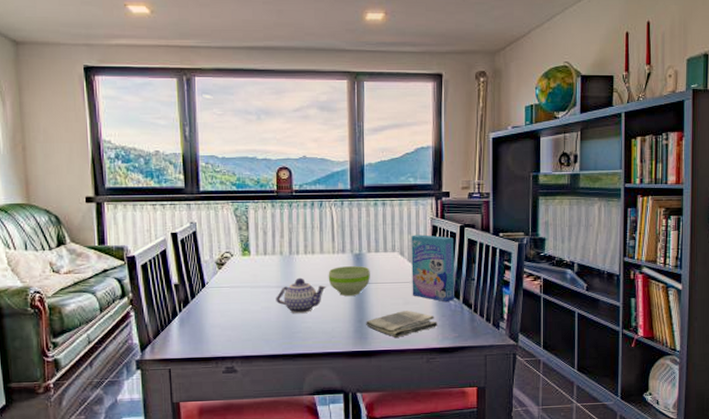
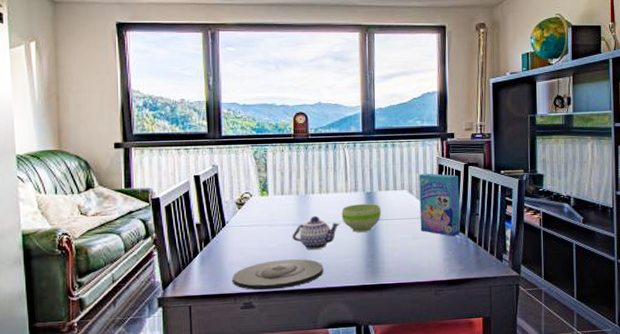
plate: none [213,323,309,355] -> present [232,259,324,291]
dish towel: present [366,311,438,337] -> none [377,245,445,271]

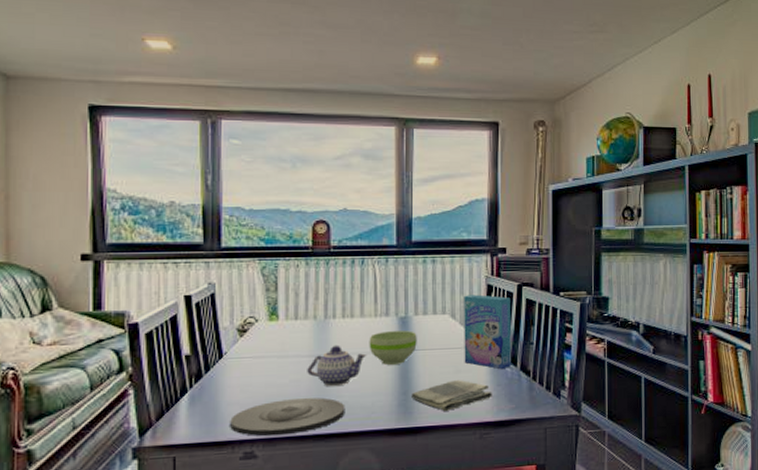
dish towel: none [377,245,445,271] -> present [411,380,492,411]

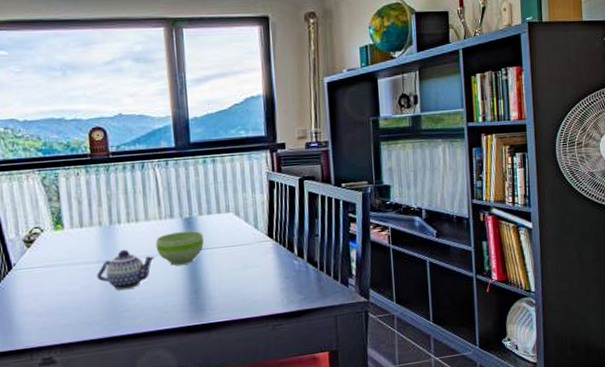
plate: present [230,397,345,437] -> none [26,301,139,343]
dish towel: present [411,380,492,411] -> none [202,275,282,306]
cereal box: present [464,294,511,370] -> none [246,191,298,263]

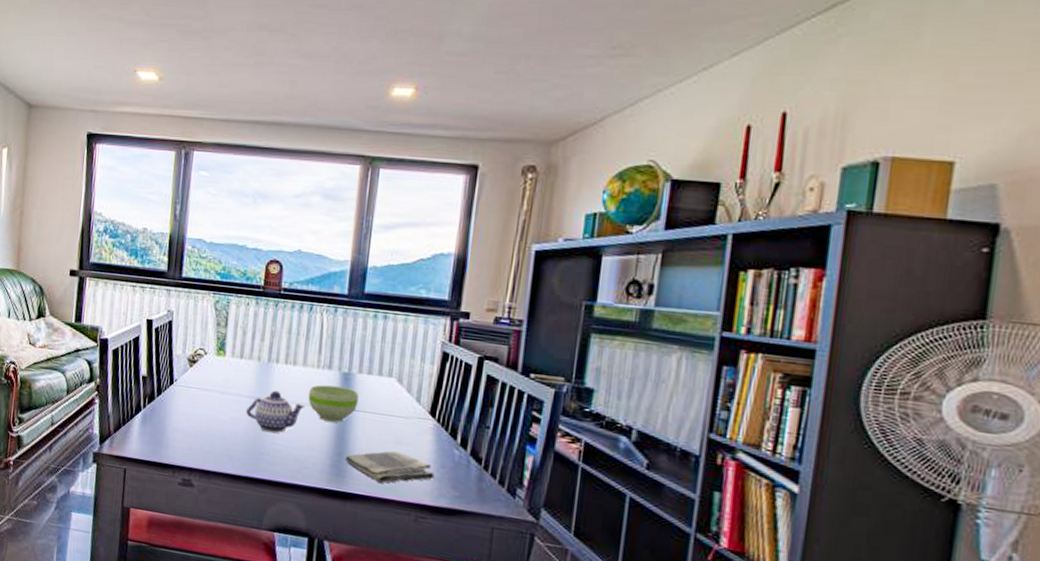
dish towel: none [202,275,282,306] -> present [345,451,435,483]

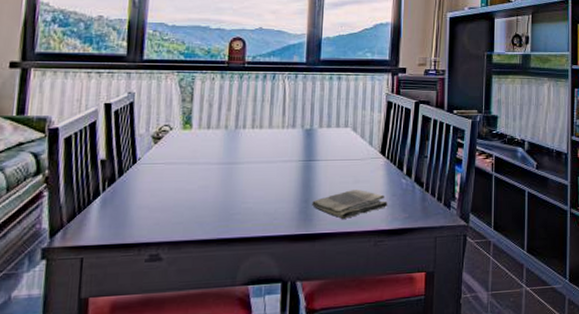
teapot: present [246,390,306,433] -> none [215,153,273,192]
bowl: present [308,384,359,423] -> none [275,142,320,174]

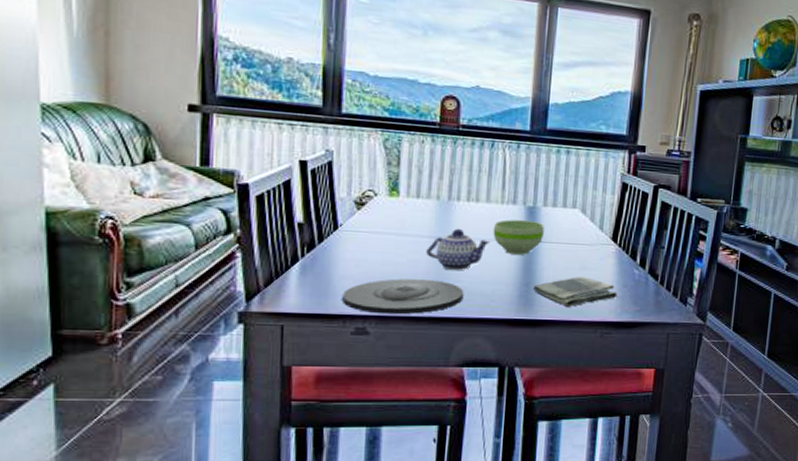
plate: none [138,203,250,240] -> present [342,278,464,315]
teapot: none [215,153,273,192] -> present [426,228,491,270]
bowl: none [275,142,320,174] -> present [493,219,544,255]

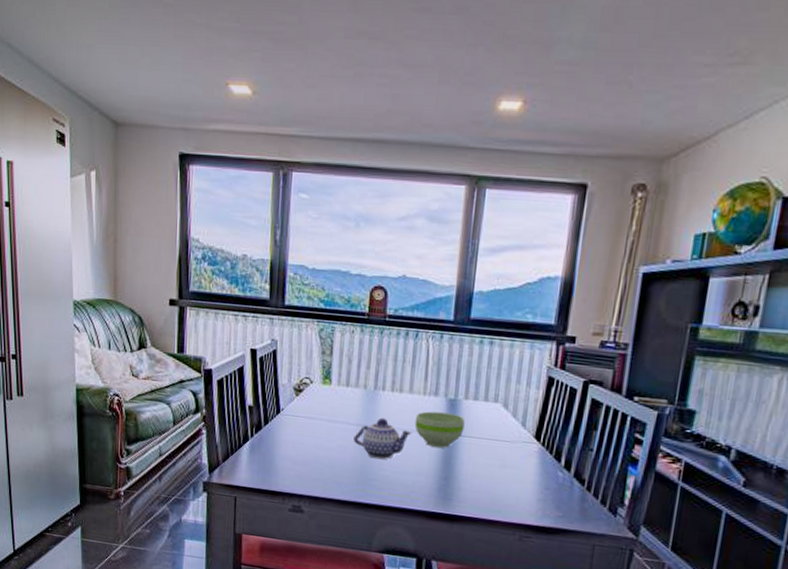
plate: present [342,278,464,315] -> none [282,462,387,498]
dish towel: present [533,277,618,307] -> none [452,474,539,505]

